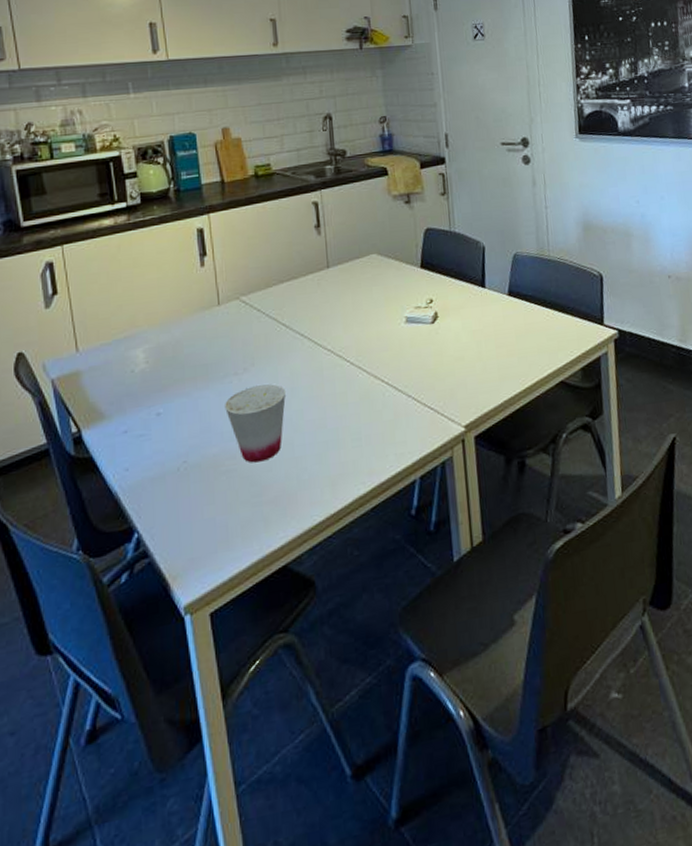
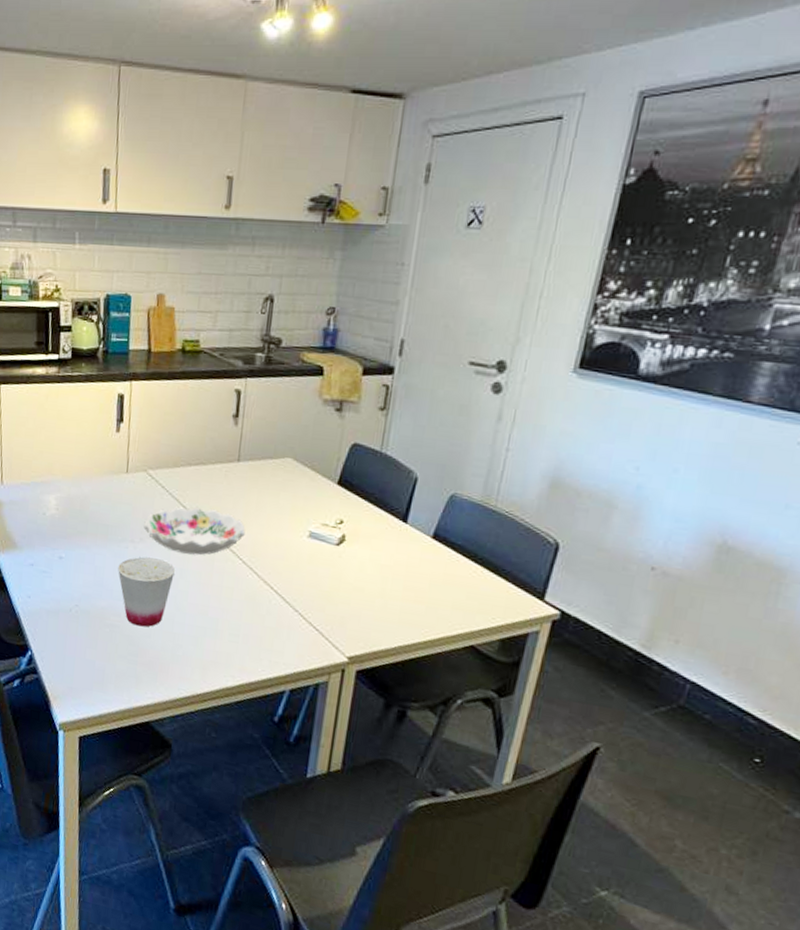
decorative bowl: none [245,319,348,373] -> present [144,506,246,555]

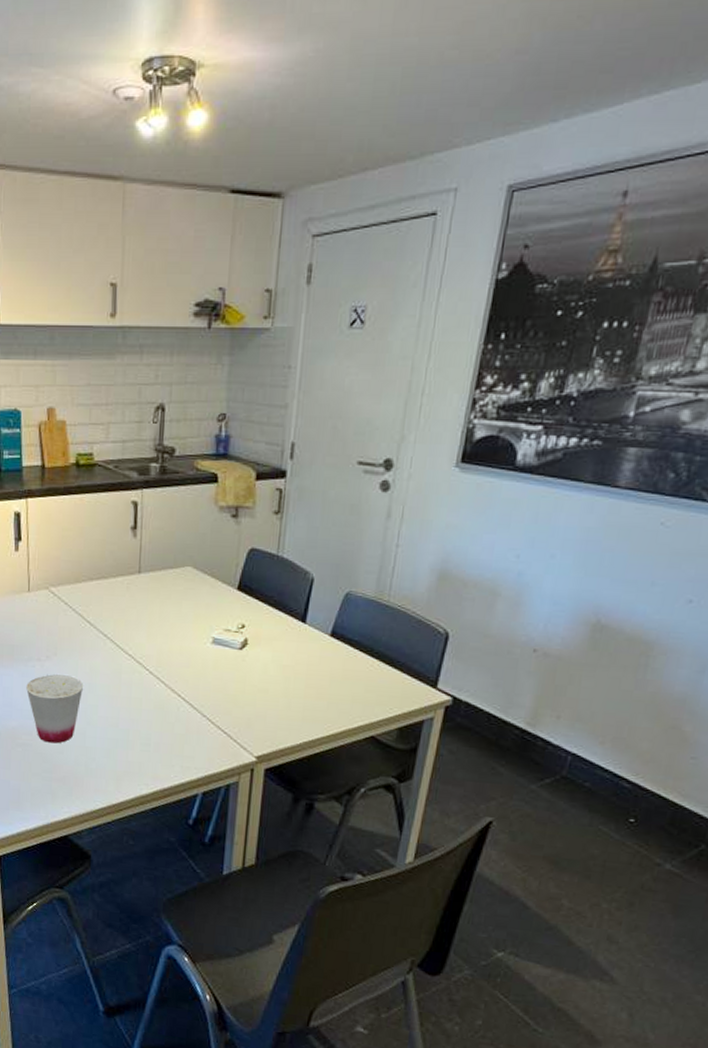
decorative bowl: present [144,506,246,555] -> none [49,621,150,669]

